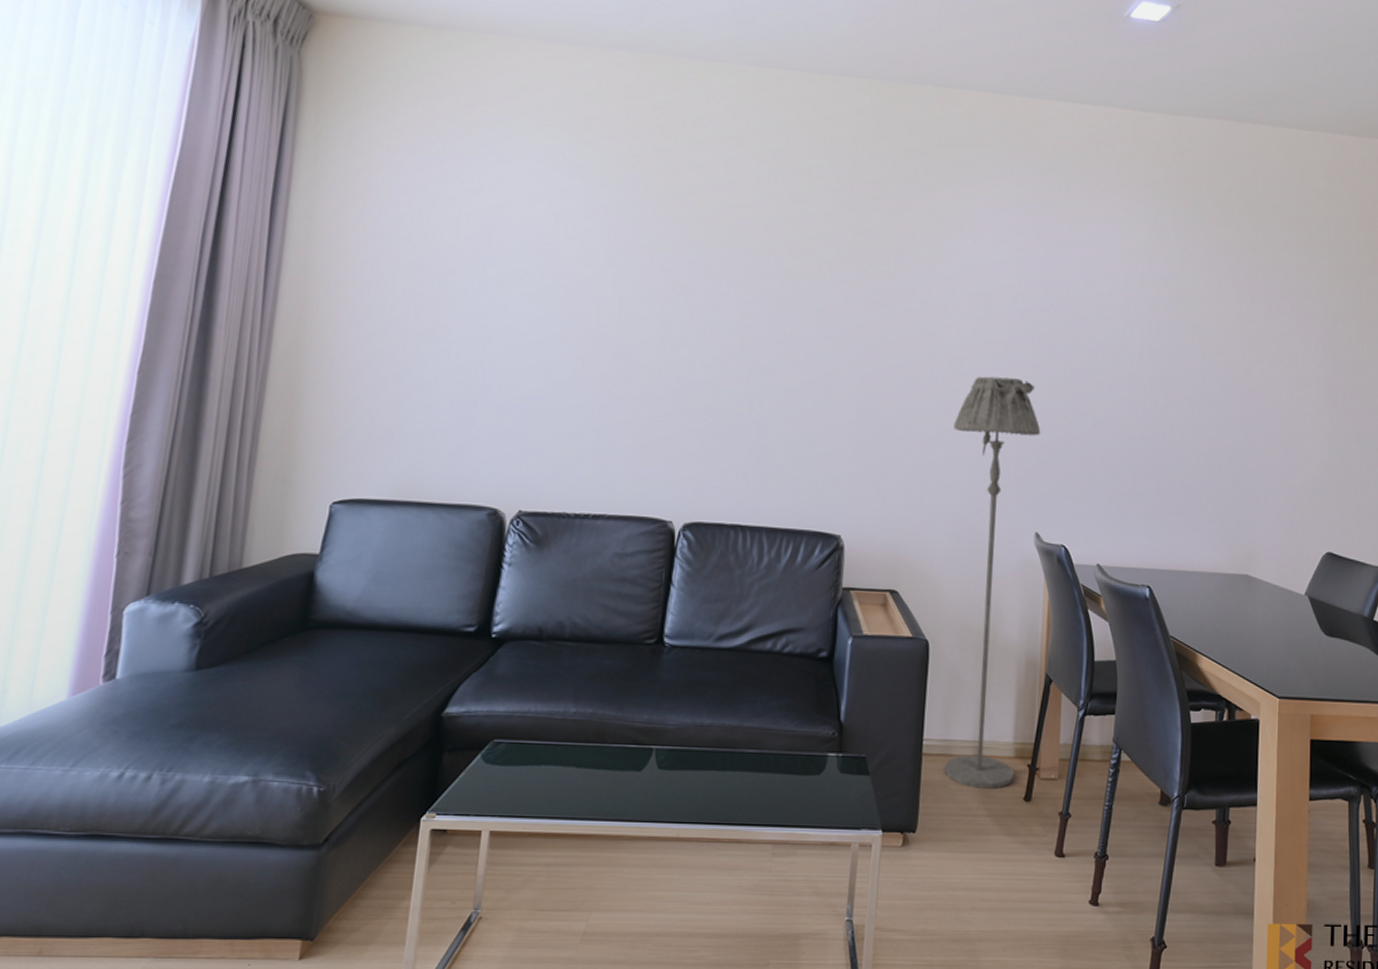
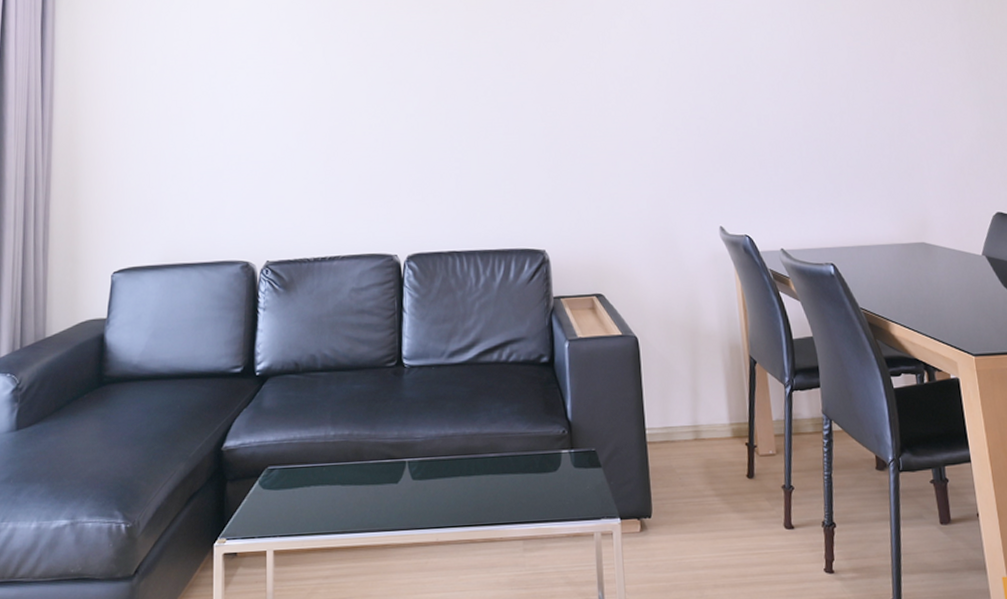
floor lamp: present [944,376,1041,789] -> none [631,90,735,470]

